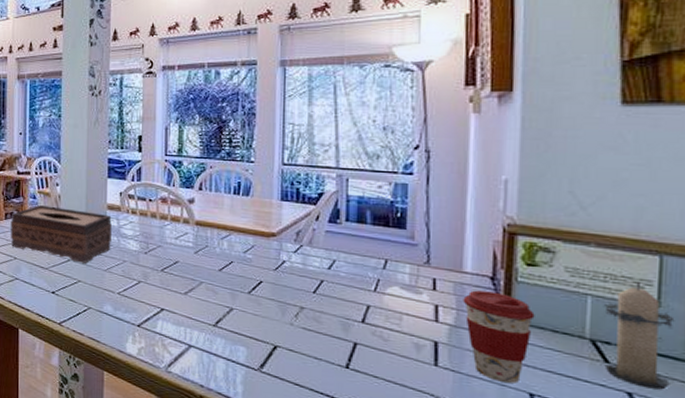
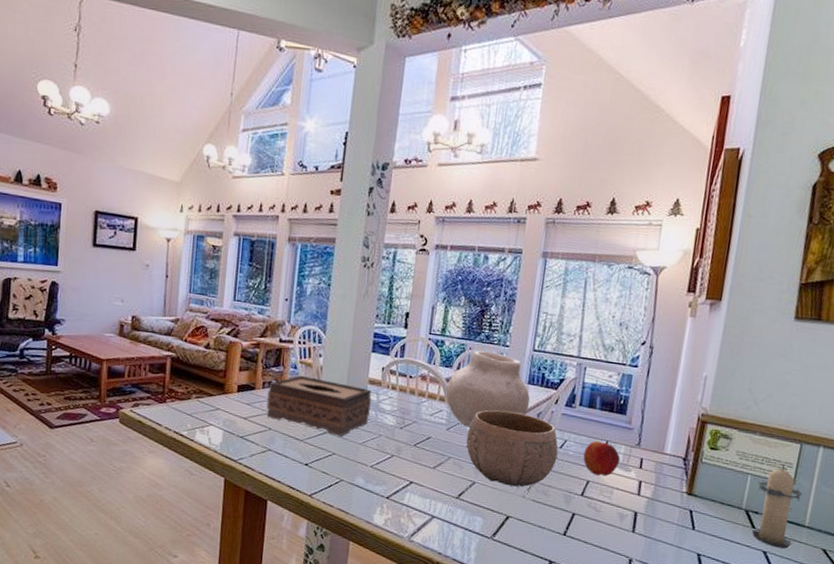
vase: none [189,168,285,250] -> present [445,350,530,428]
bowl: none [218,230,327,313] -> present [466,410,559,487]
peach: none [358,259,406,300] -> present [583,440,620,476]
coffee cup: present [463,290,535,384] -> none [660,469,711,546]

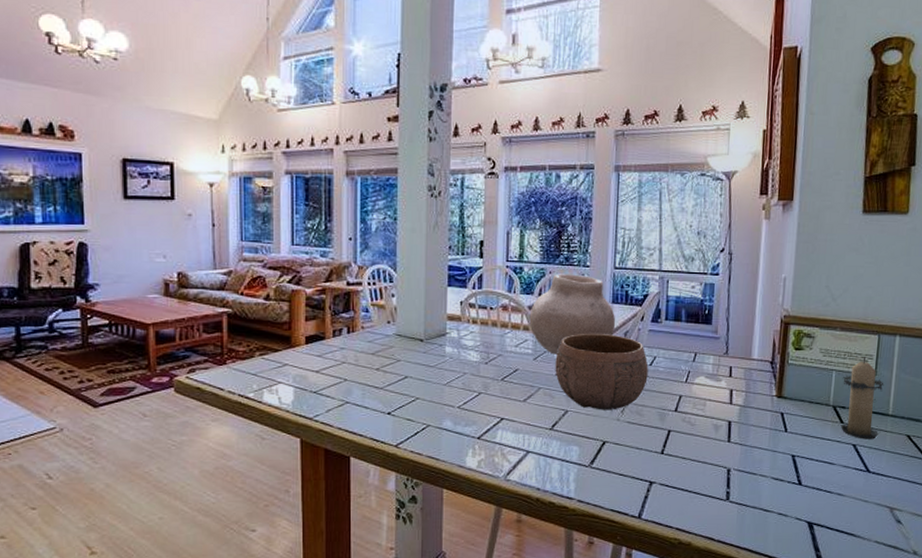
tissue box: present [266,376,371,436] -> none [339,319,452,379]
peach: present [583,440,620,476] -> none [673,353,710,389]

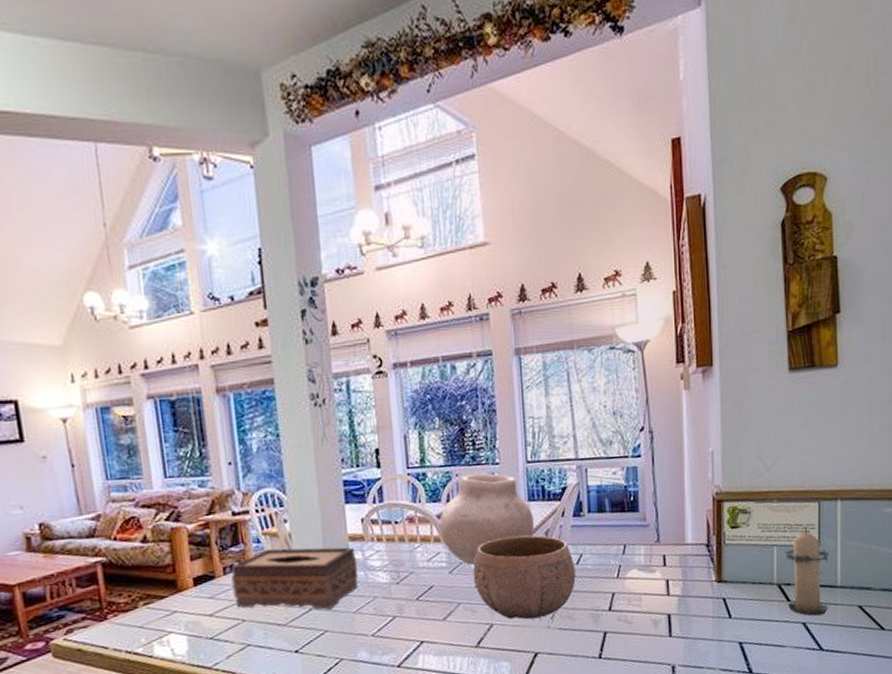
tissue box: none [339,319,452,379] -> present [231,547,359,610]

